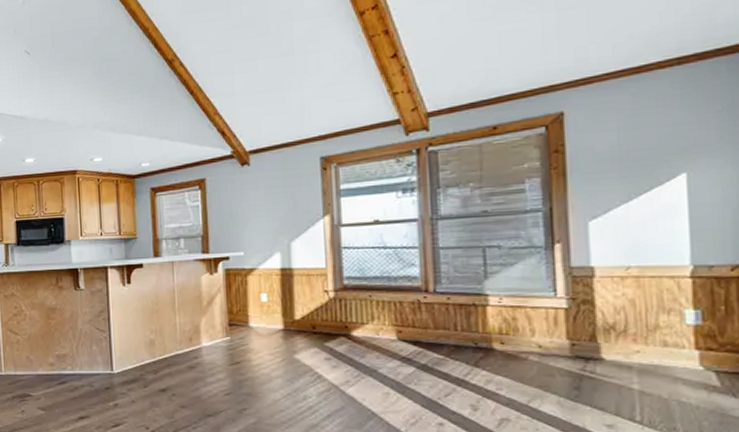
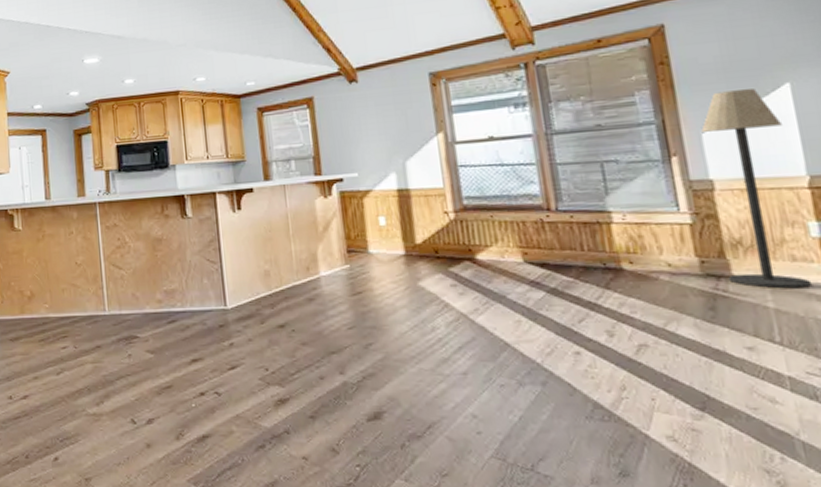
floor lamp: none [589,178,681,372] -> present [701,89,813,289]

